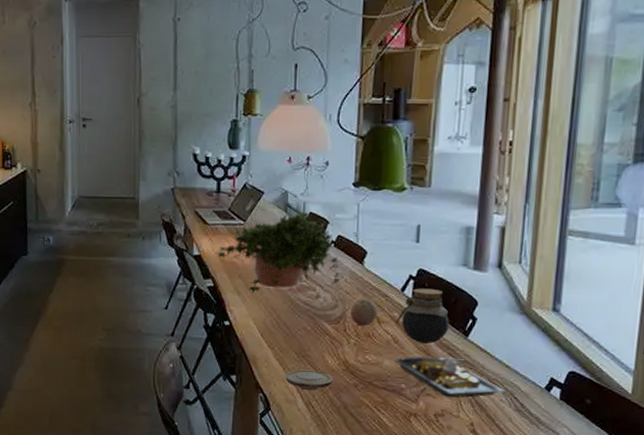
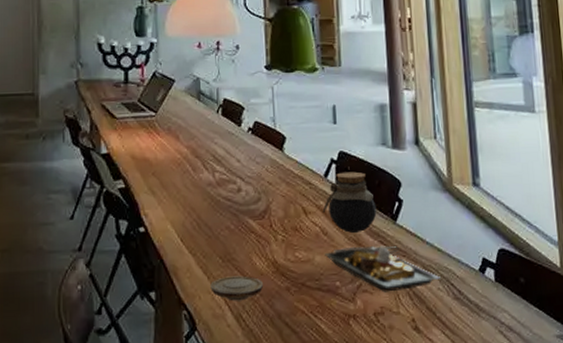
potted plant: present [214,211,345,293] -> none [124,98,265,192]
fruit: present [350,299,378,327] -> none [275,188,304,220]

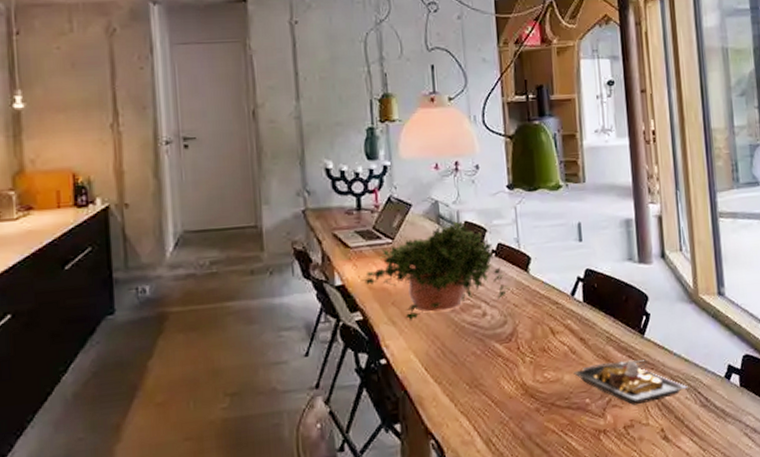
potted plant: none [124,98,265,192] -> present [360,221,510,322]
wood slice: present [210,275,263,302] -> none [458,400,512,427]
jar: present [322,171,377,233] -> none [570,288,625,350]

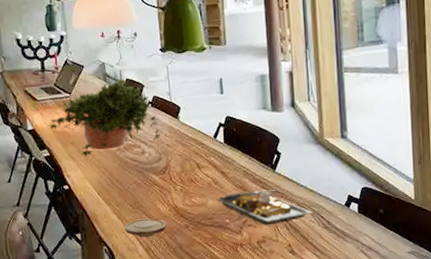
wood slice: none [458,400,512,427] -> present [124,218,166,238]

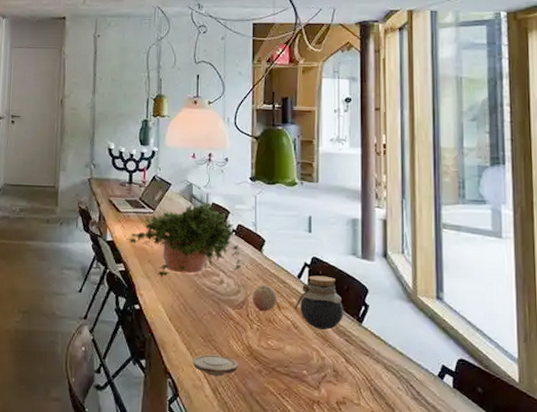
fruit: none [173,149,197,174] -> present [252,285,278,312]
jar: none [213,132,259,181] -> present [294,275,344,330]
plate: present [216,190,312,226] -> none [294,341,401,386]

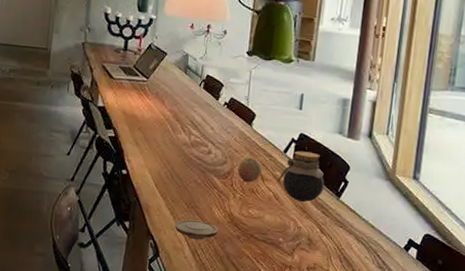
potted plant: present [126,202,245,278] -> none [117,73,235,146]

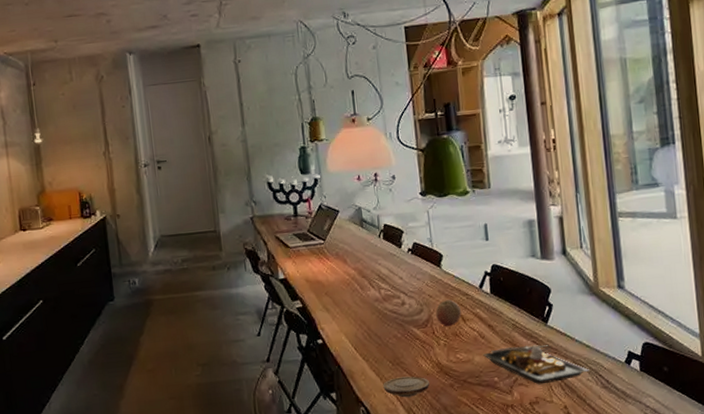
plate: none [274,212,369,254] -> present [483,345,590,385]
jar: present [277,151,325,202] -> none [479,281,529,335]

